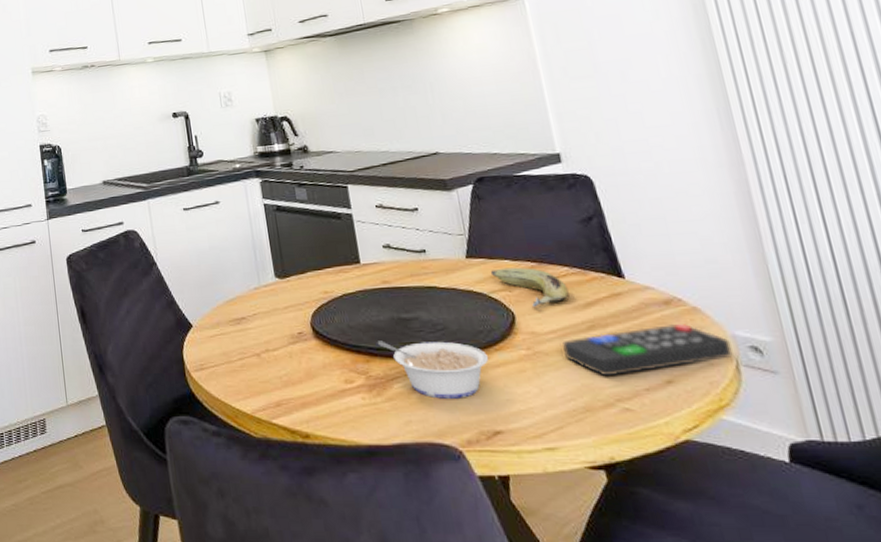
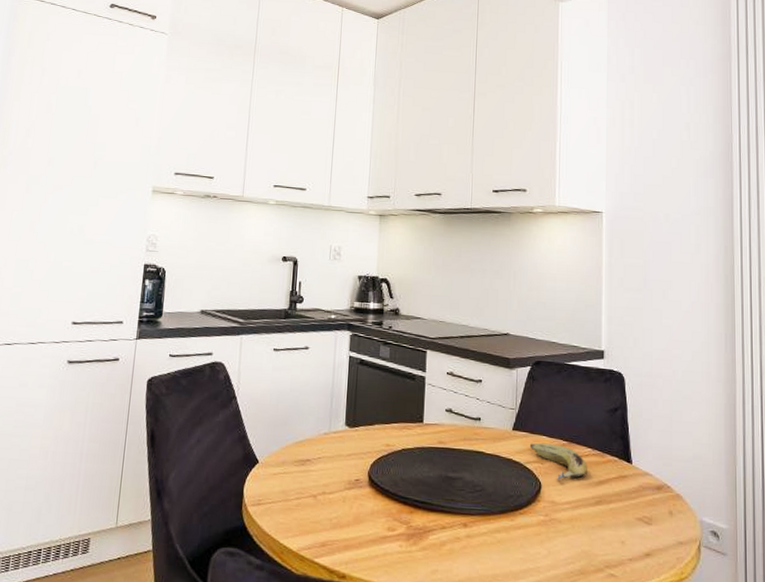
legume: present [378,340,489,399] -> none [424,495,513,554]
remote control: present [562,324,733,377] -> none [574,506,698,546]

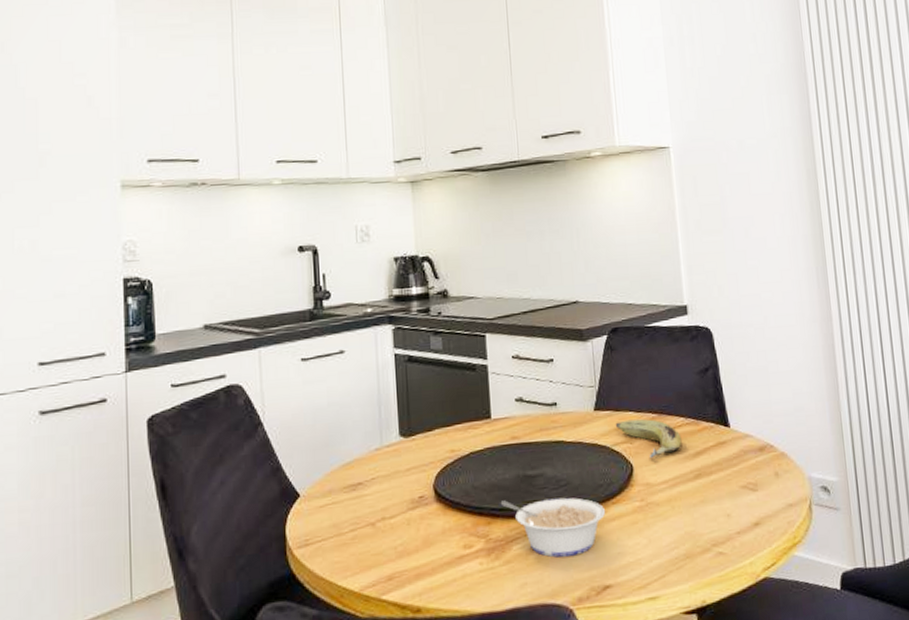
legume: none [424,495,513,554] -> present [501,497,606,558]

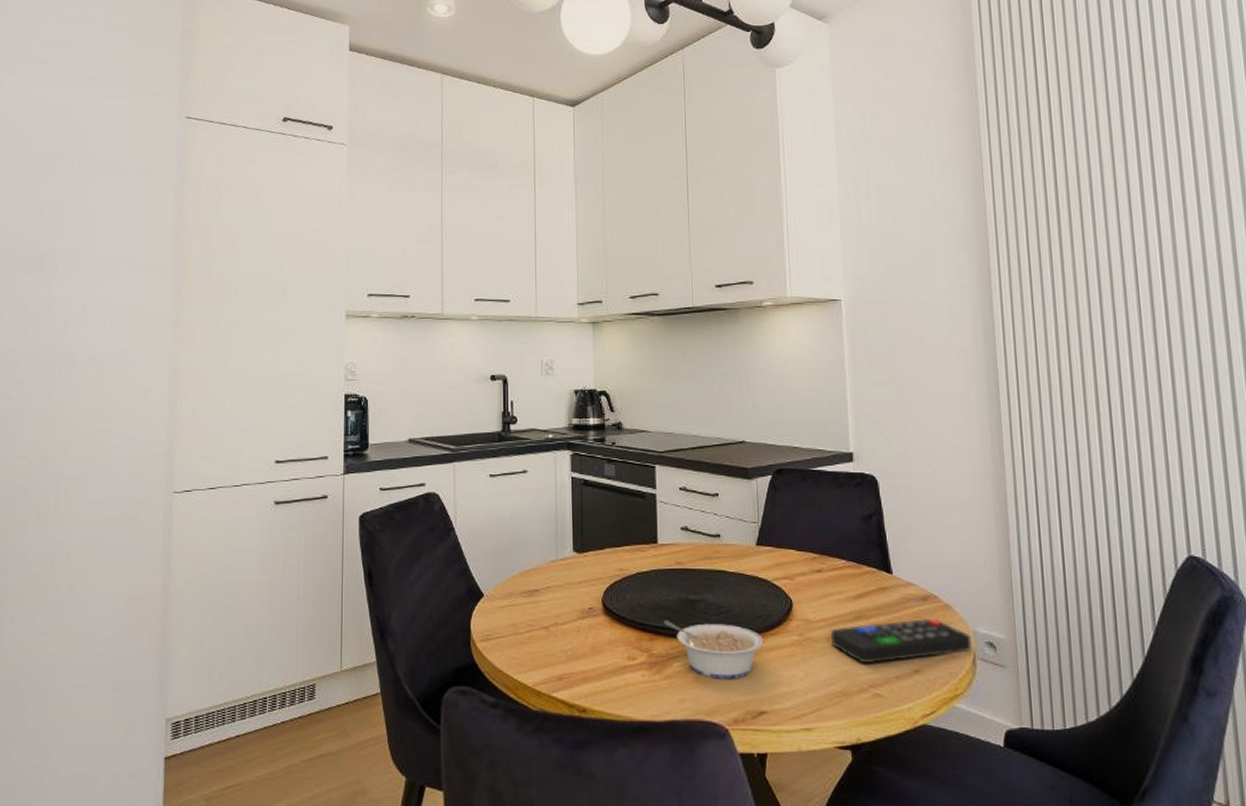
fruit: present [615,418,682,459] -> none [776,557,843,596]
remote control: none [672,469,808,522] -> present [831,619,972,664]

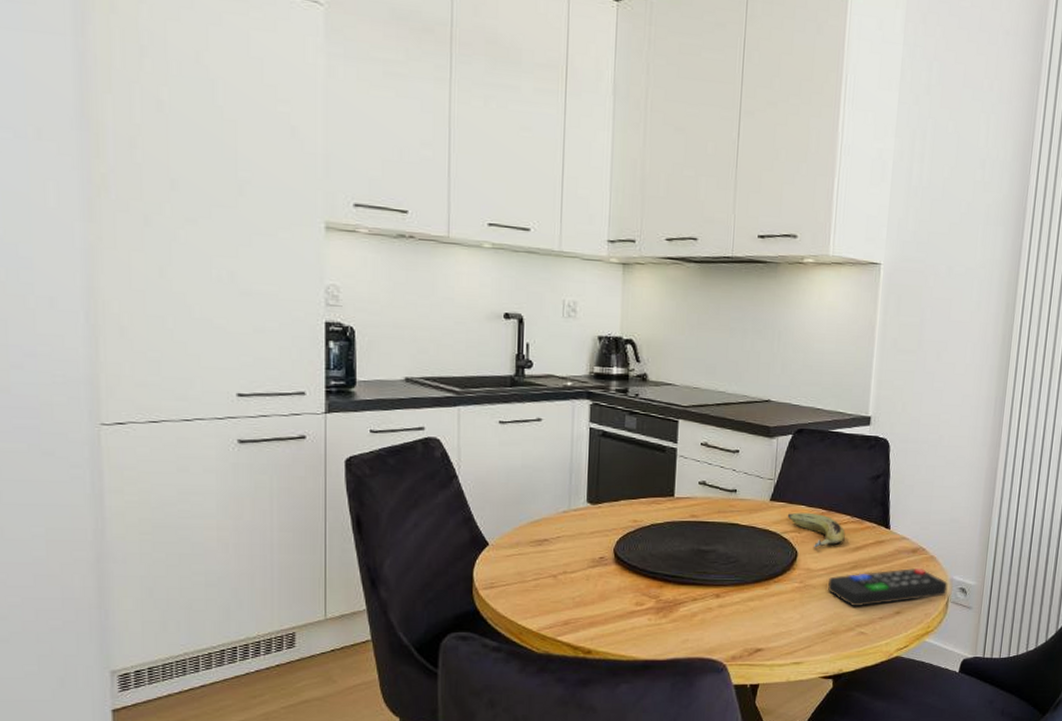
legume: present [664,620,764,679] -> none [674,569,768,621]
fruit: none [776,557,843,596] -> present [787,512,845,548]

